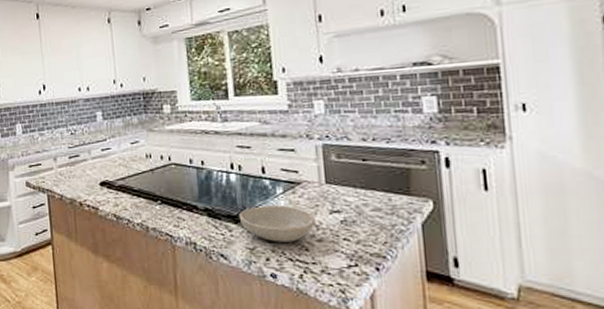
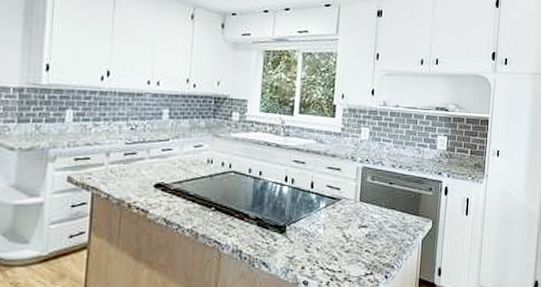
bowl: present [238,205,316,242] -> none [284,218,347,252]

